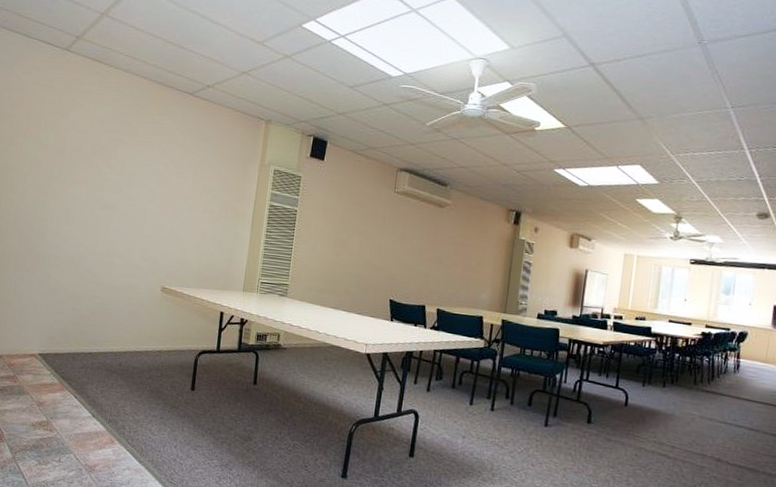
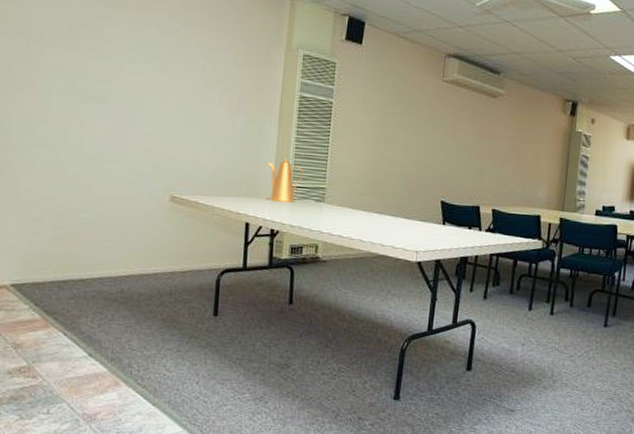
coffee pot: none [239,258,271,297] -> present [266,158,305,204]

